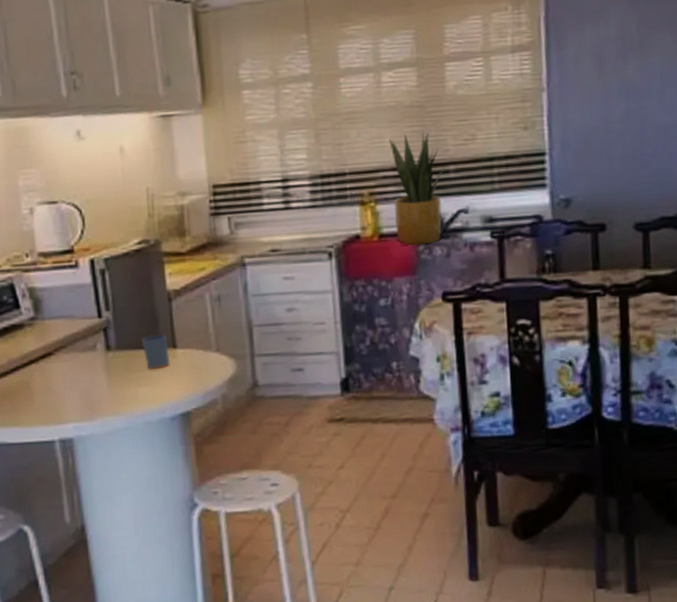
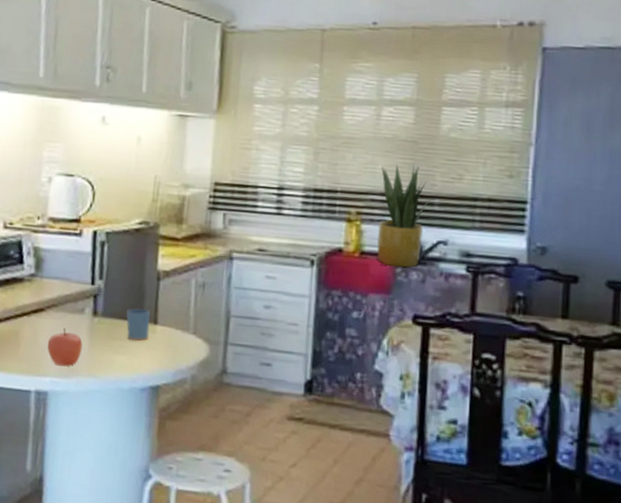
fruit: none [62,369,101,410] -> present [47,328,83,367]

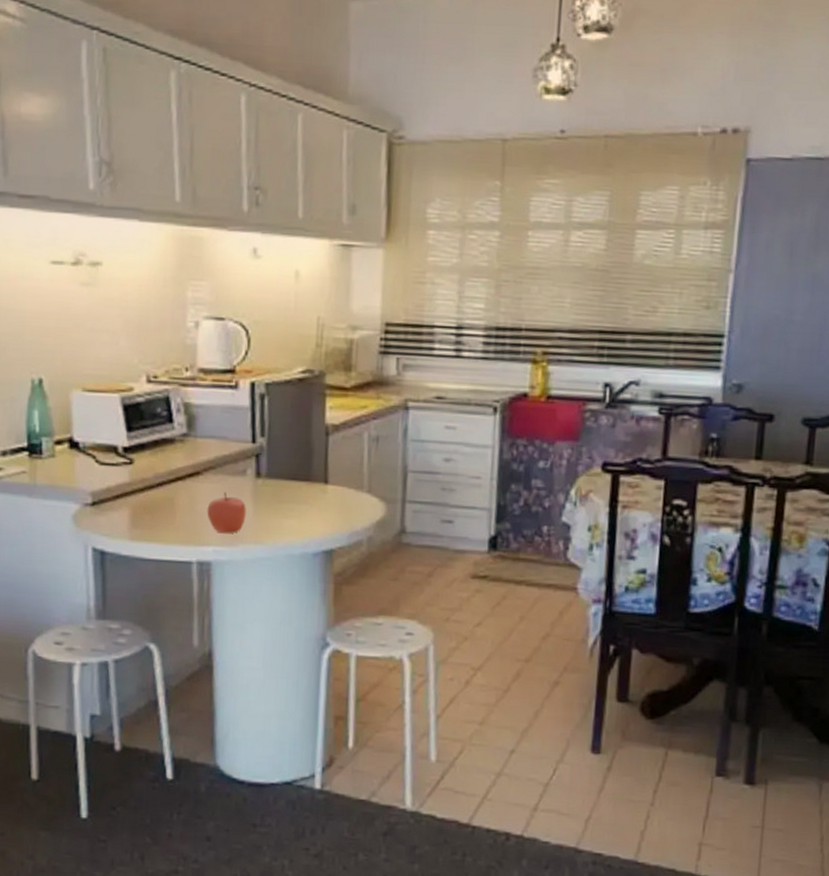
mug: present [125,307,150,341] -> none [292,466,320,503]
planter: present [377,162,432,268] -> none [564,294,624,412]

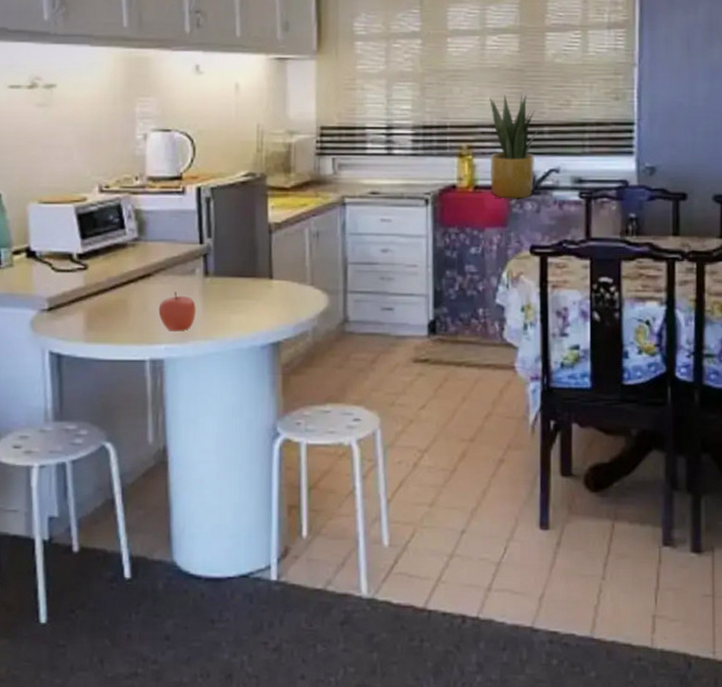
planter: none [564,294,624,412] -> present [490,91,541,199]

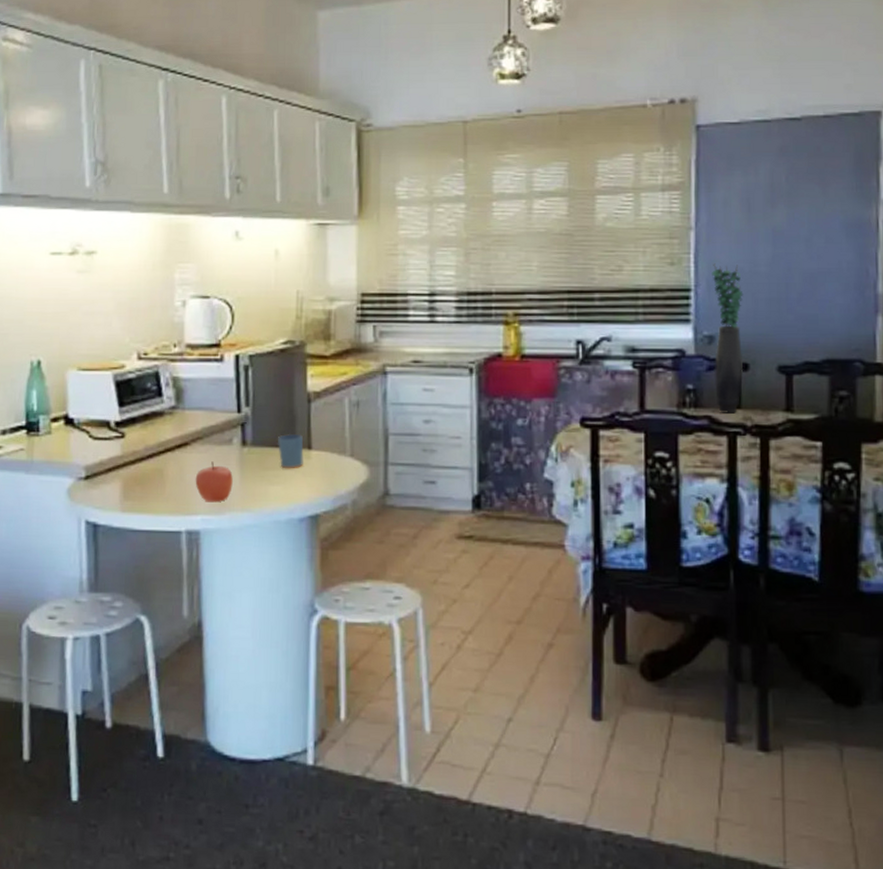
mug: none [239,263,265,298] -> present [277,433,304,469]
planter: present [490,91,541,199] -> none [537,257,592,369]
vase: none [654,98,683,240] -> present [712,263,744,414]

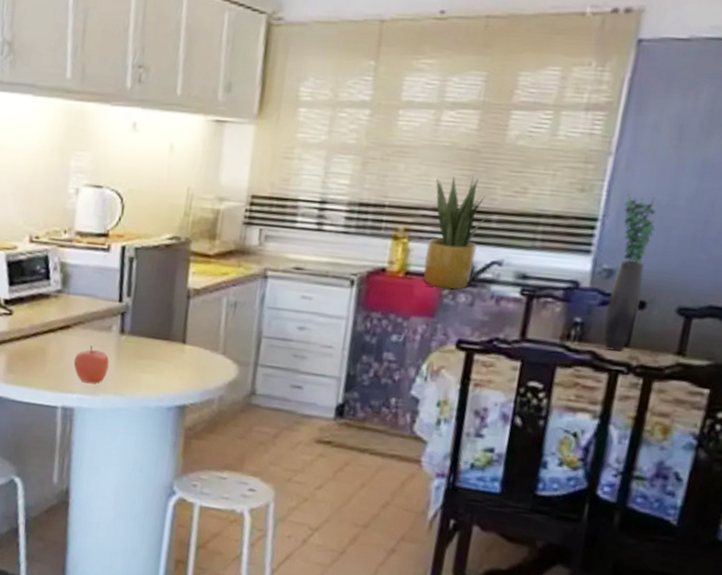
mug: present [277,433,304,469] -> none [153,326,179,360]
planter: none [537,257,592,369] -> present [423,174,490,290]

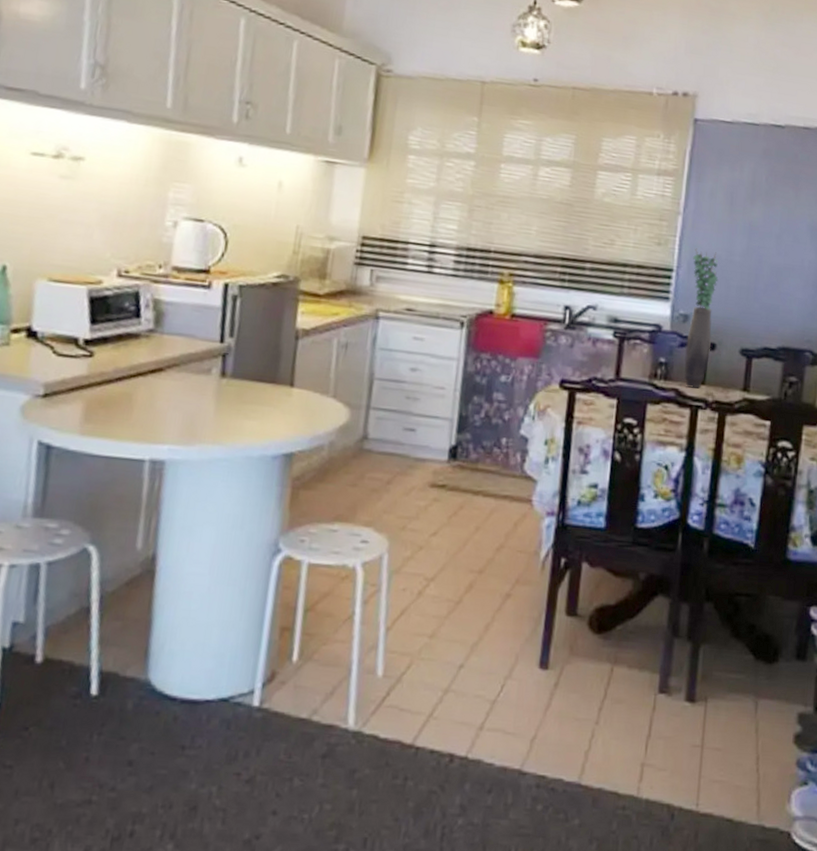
fruit: present [73,345,109,384] -> none [165,390,208,433]
planter: present [423,174,490,290] -> none [527,225,584,332]

